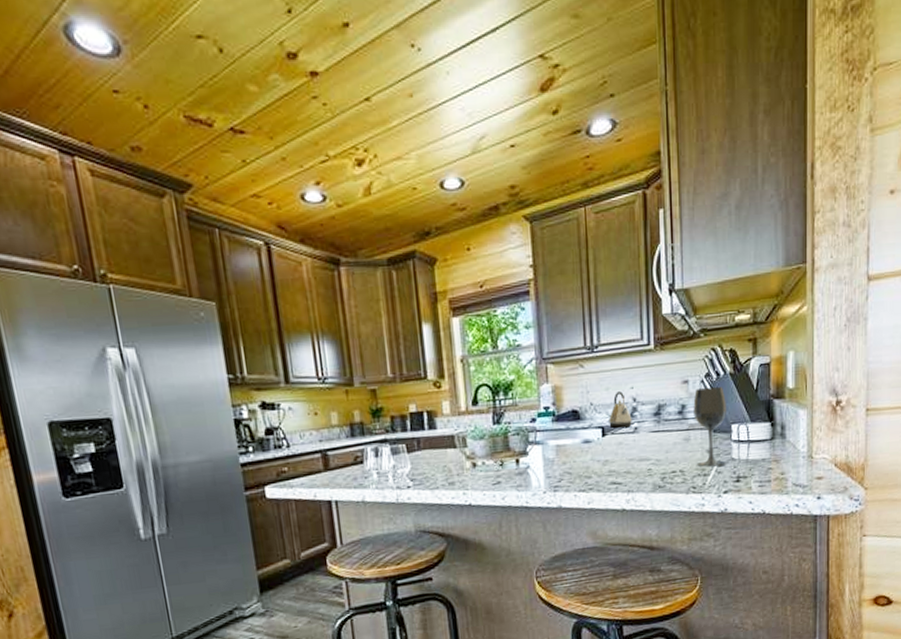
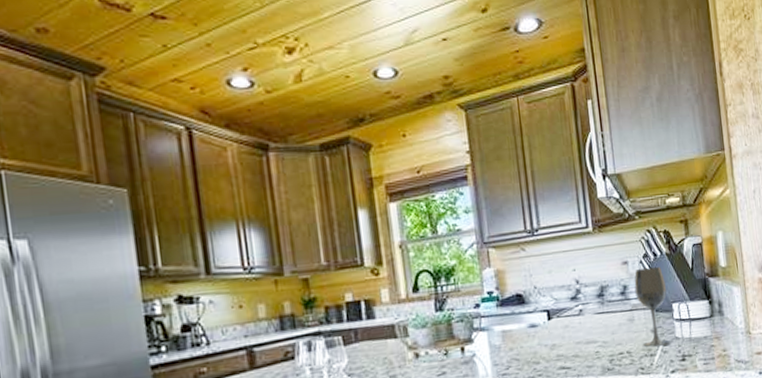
kettle: present [609,391,633,429] -> none [553,274,578,312]

